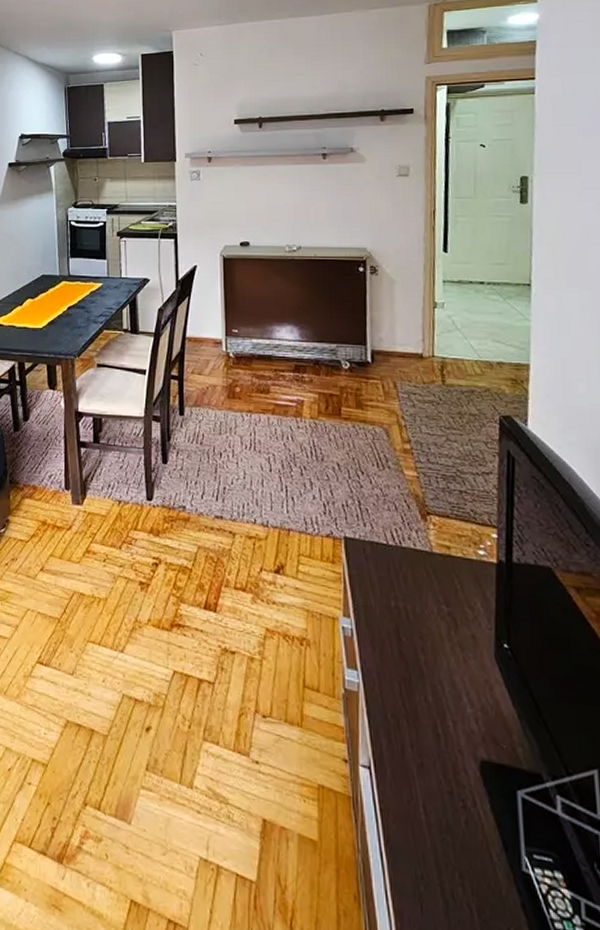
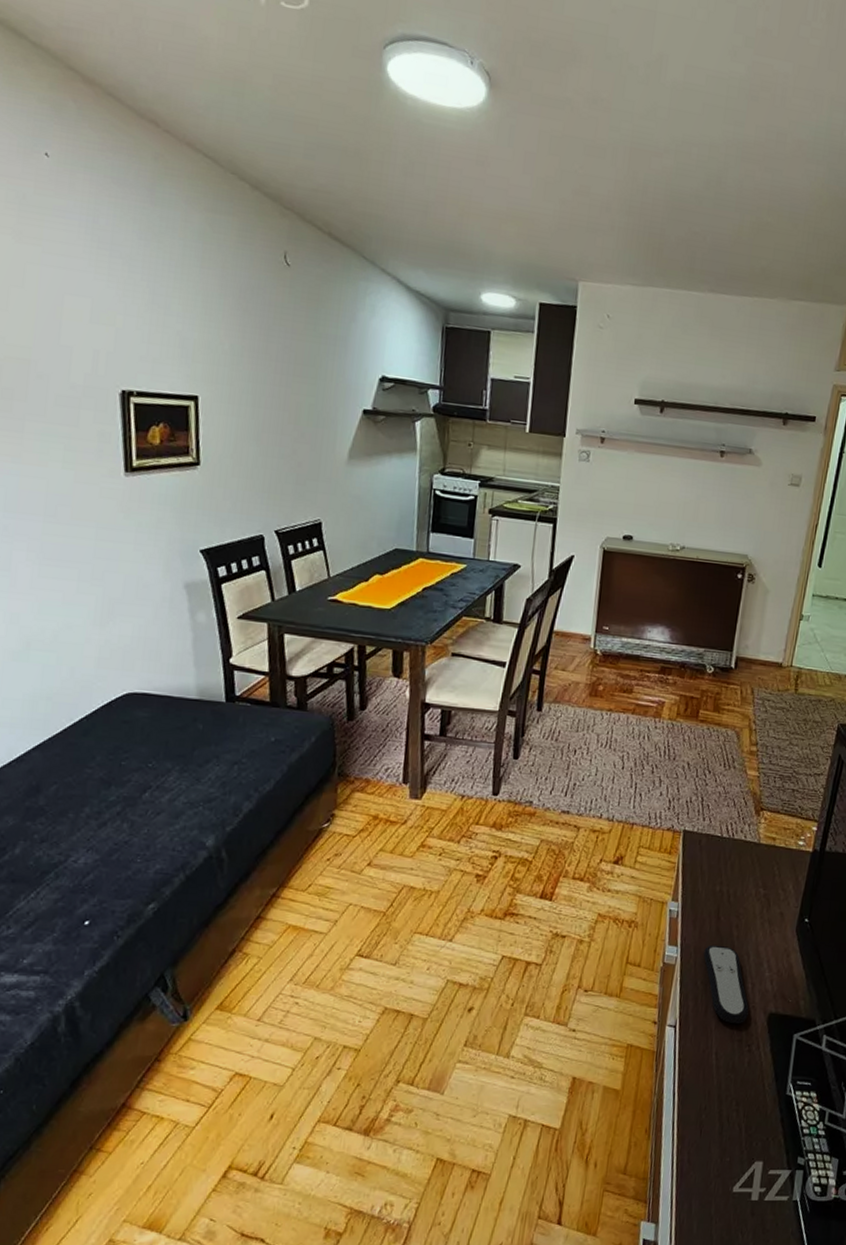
remote control: none [389,670,455,772] -> present [703,944,749,1024]

